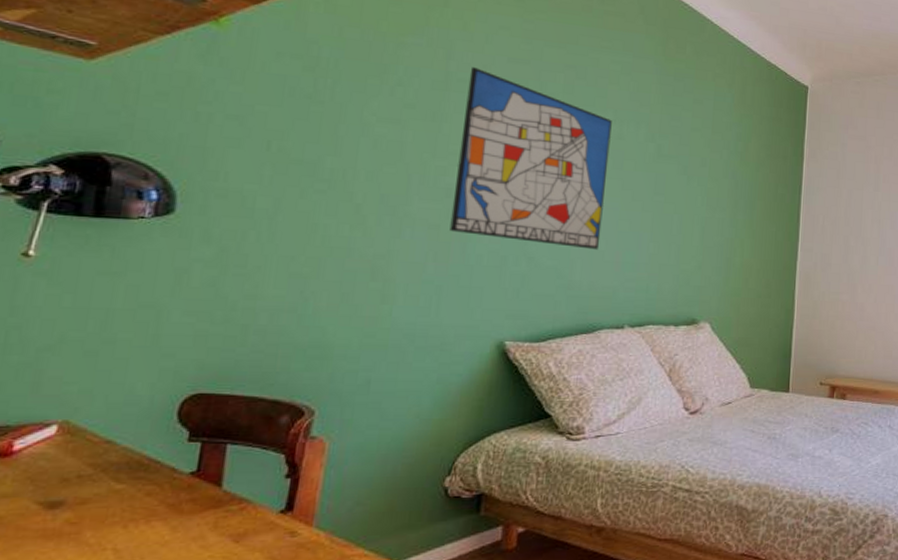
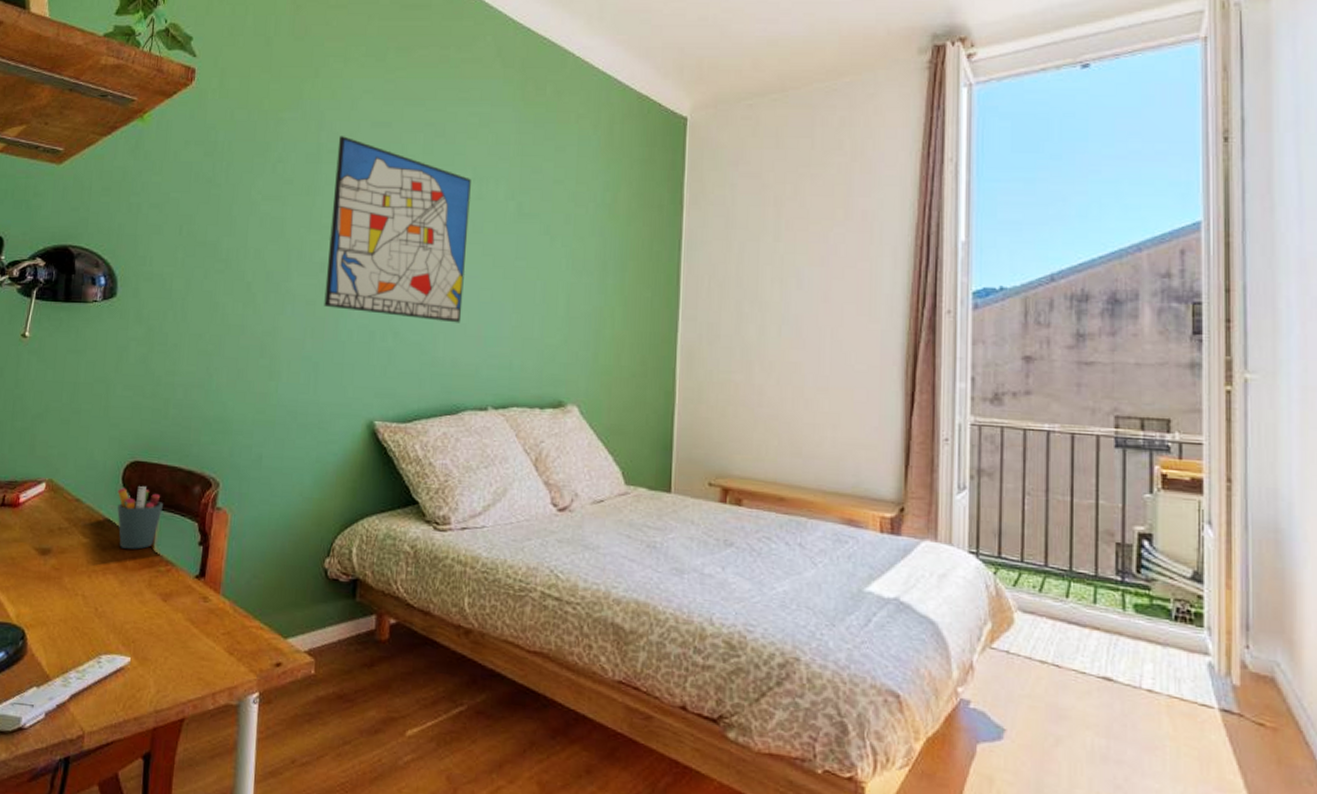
pen holder: none [169,421,237,491] -> present [117,486,163,550]

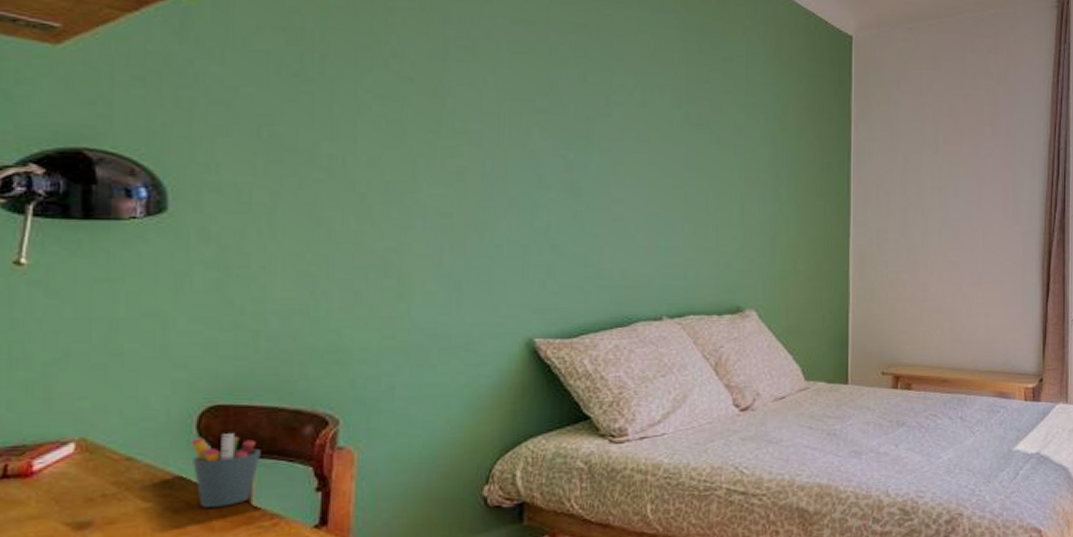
wall art: present [324,136,471,323] -> none [464,32,633,234]

